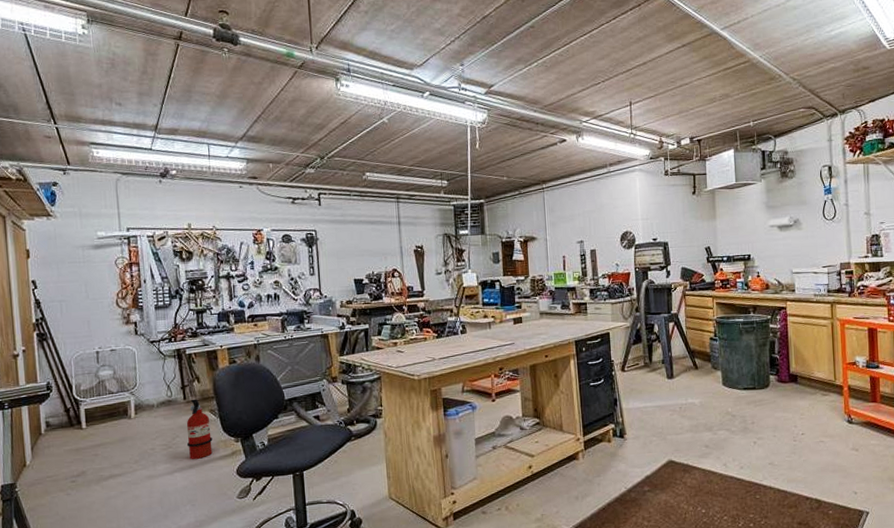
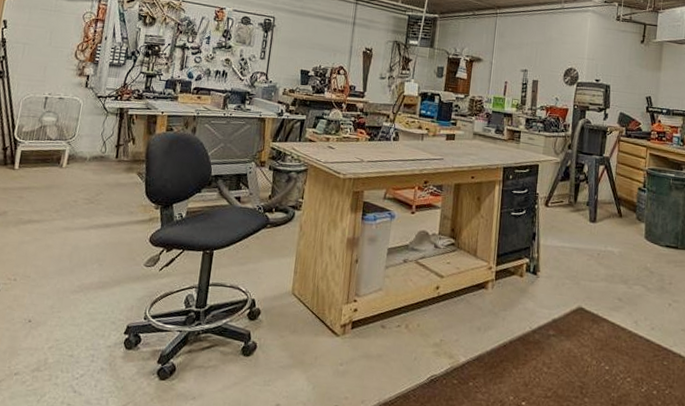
fire extinguisher: present [186,399,213,459] -> none [108,159,136,220]

